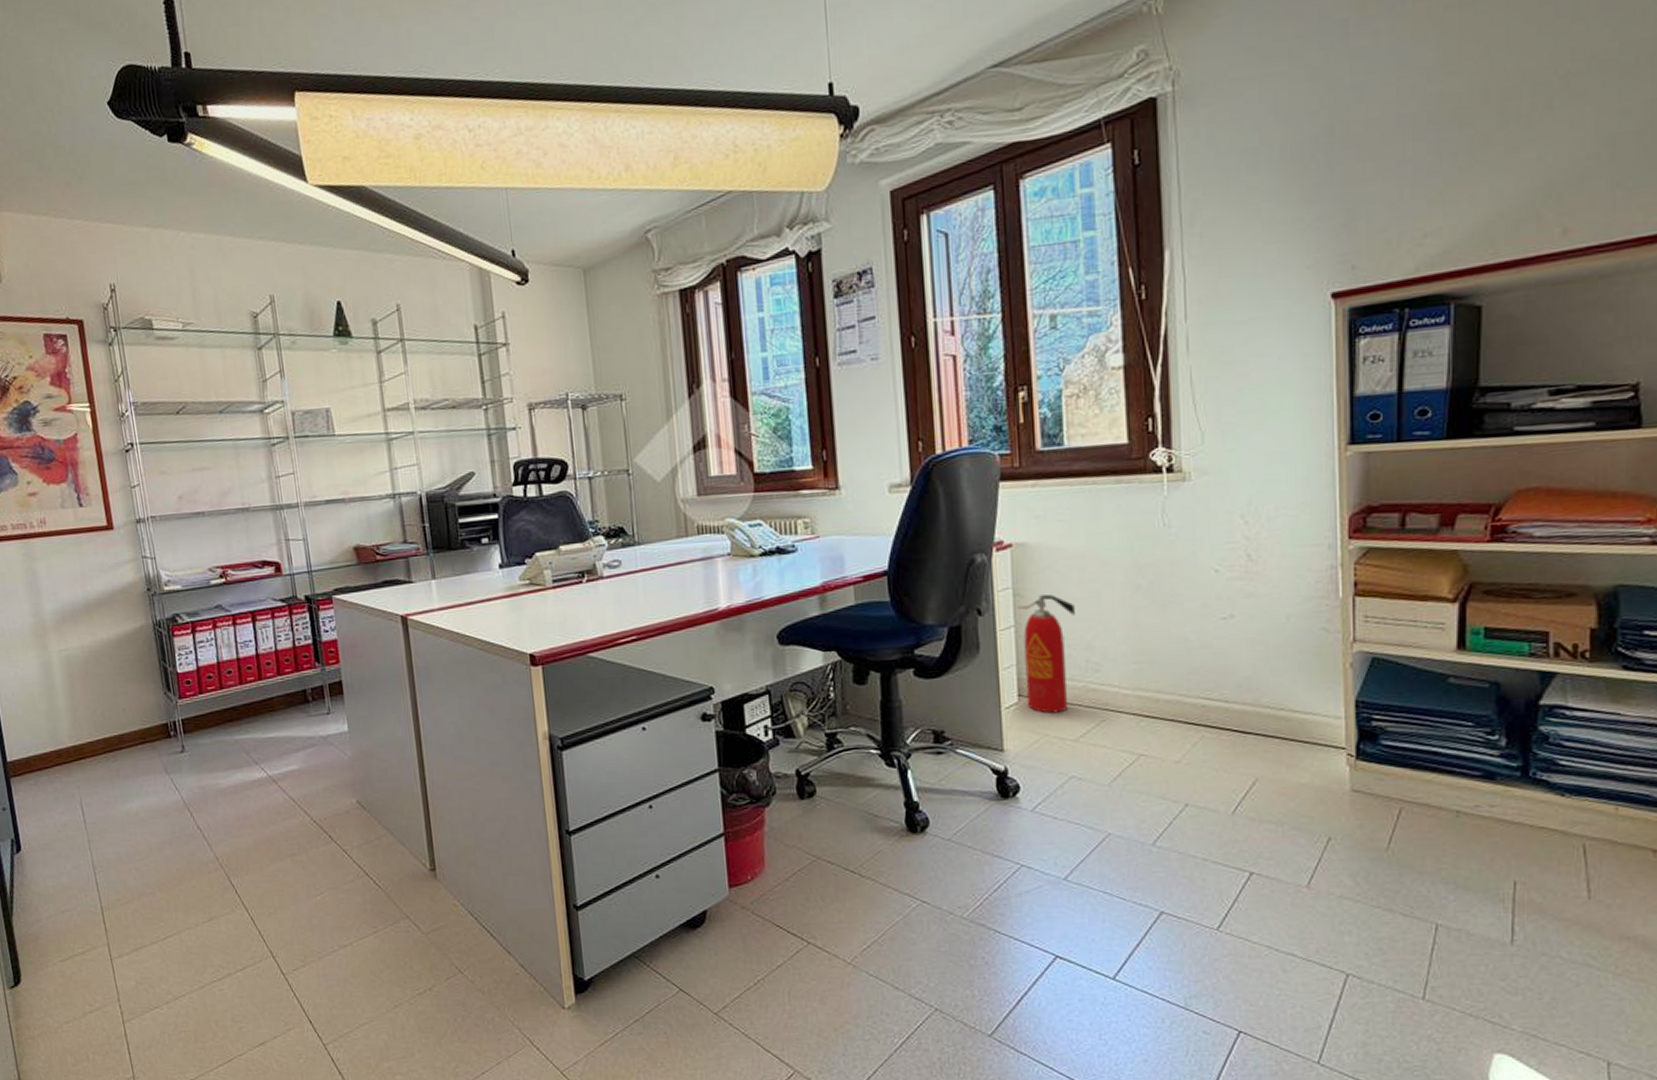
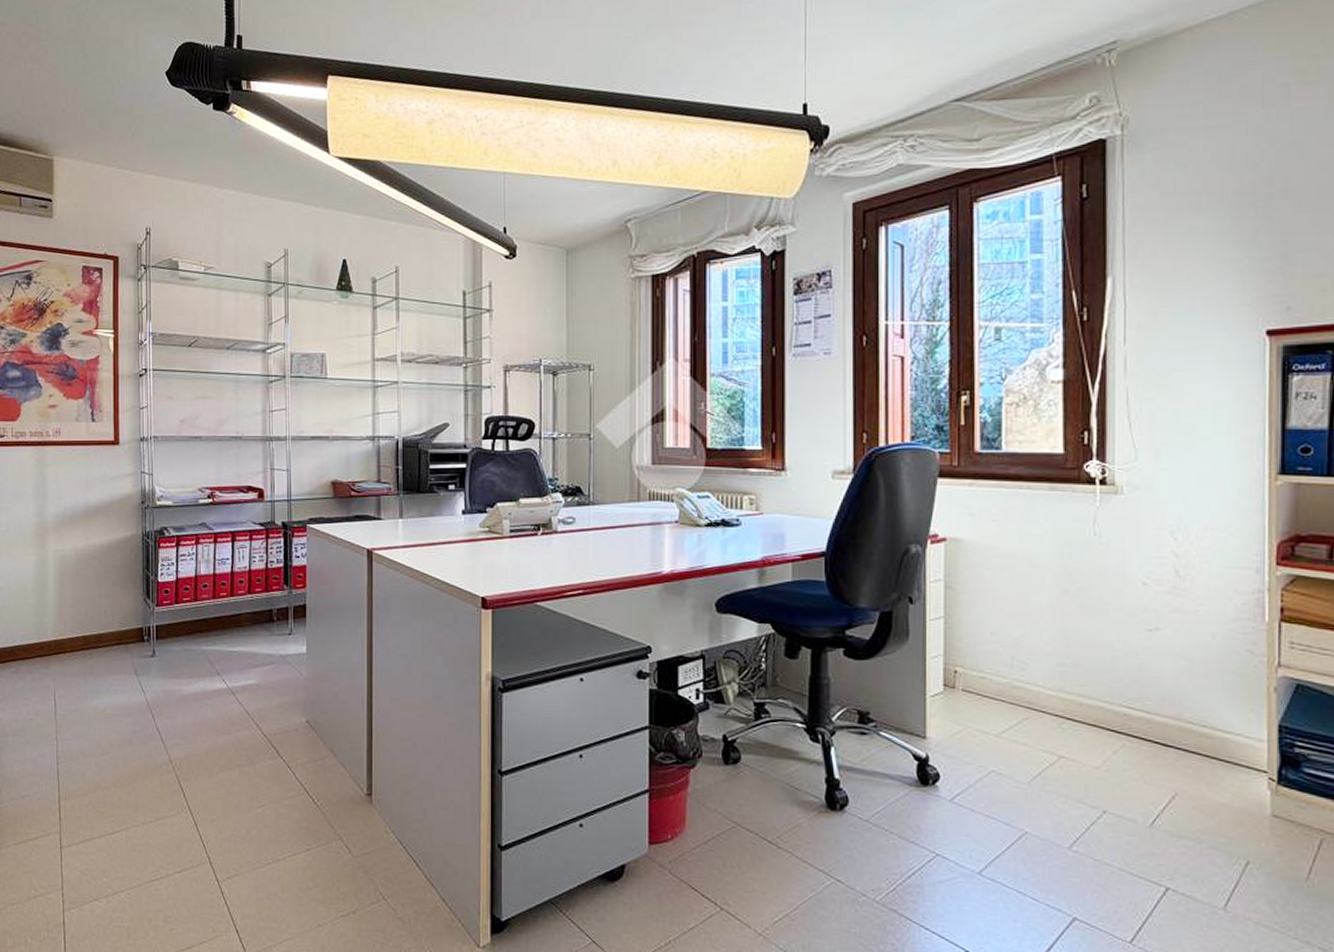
fire extinguisher: present [1017,594,1075,714] -> none [948,590,1004,707]

